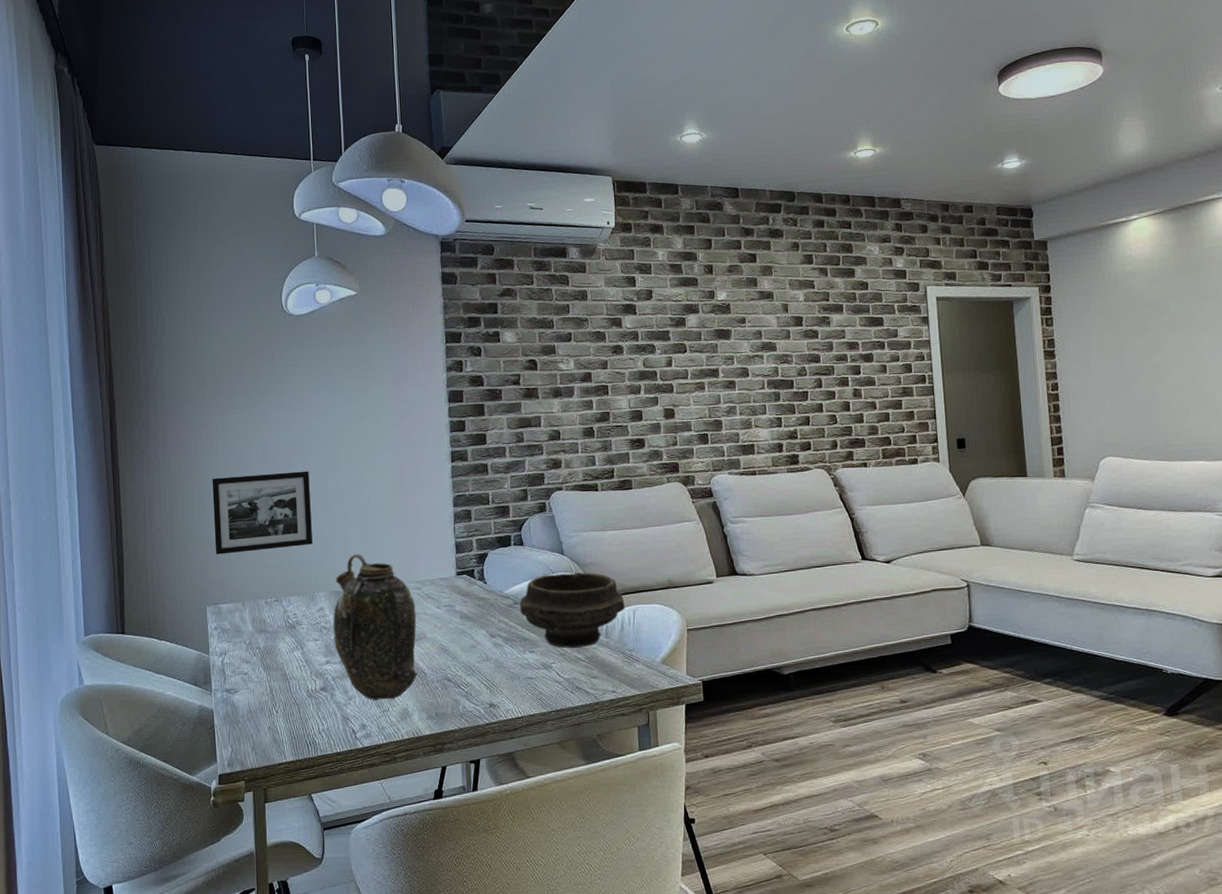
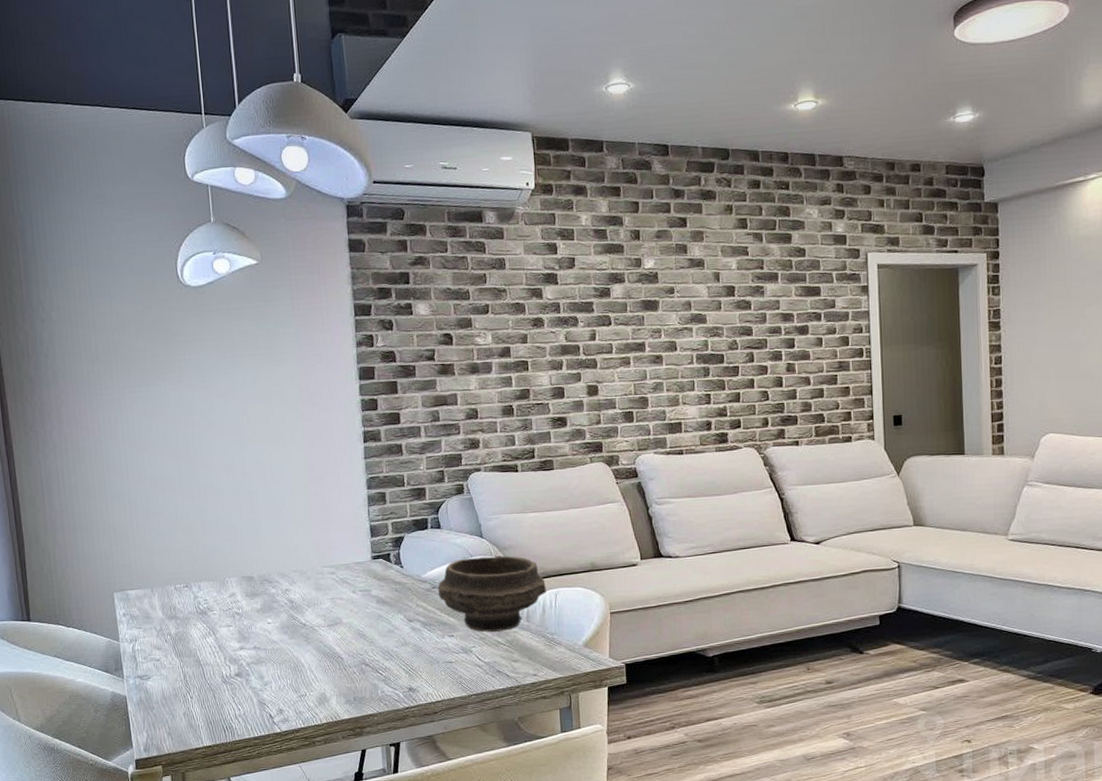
picture frame: present [212,471,313,555] -> none [112,452,221,540]
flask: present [333,554,417,700] -> none [245,538,334,685]

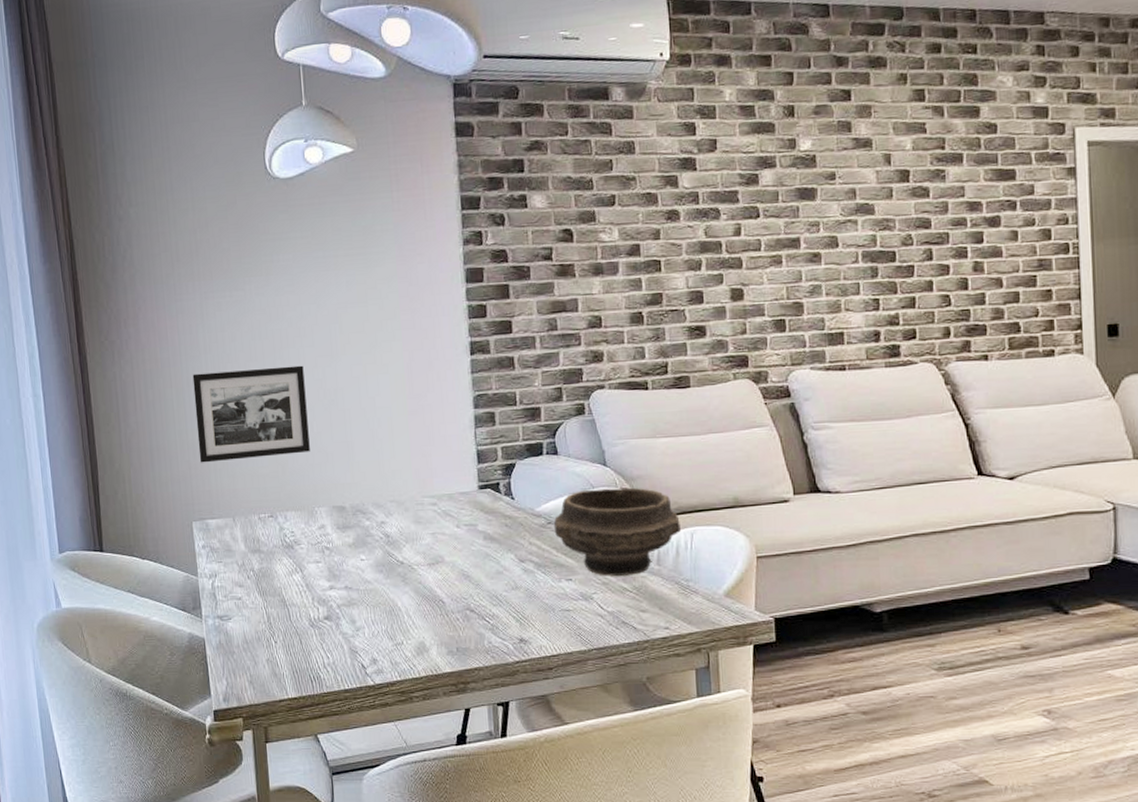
picture frame: none [112,452,221,540] -> present [192,365,310,463]

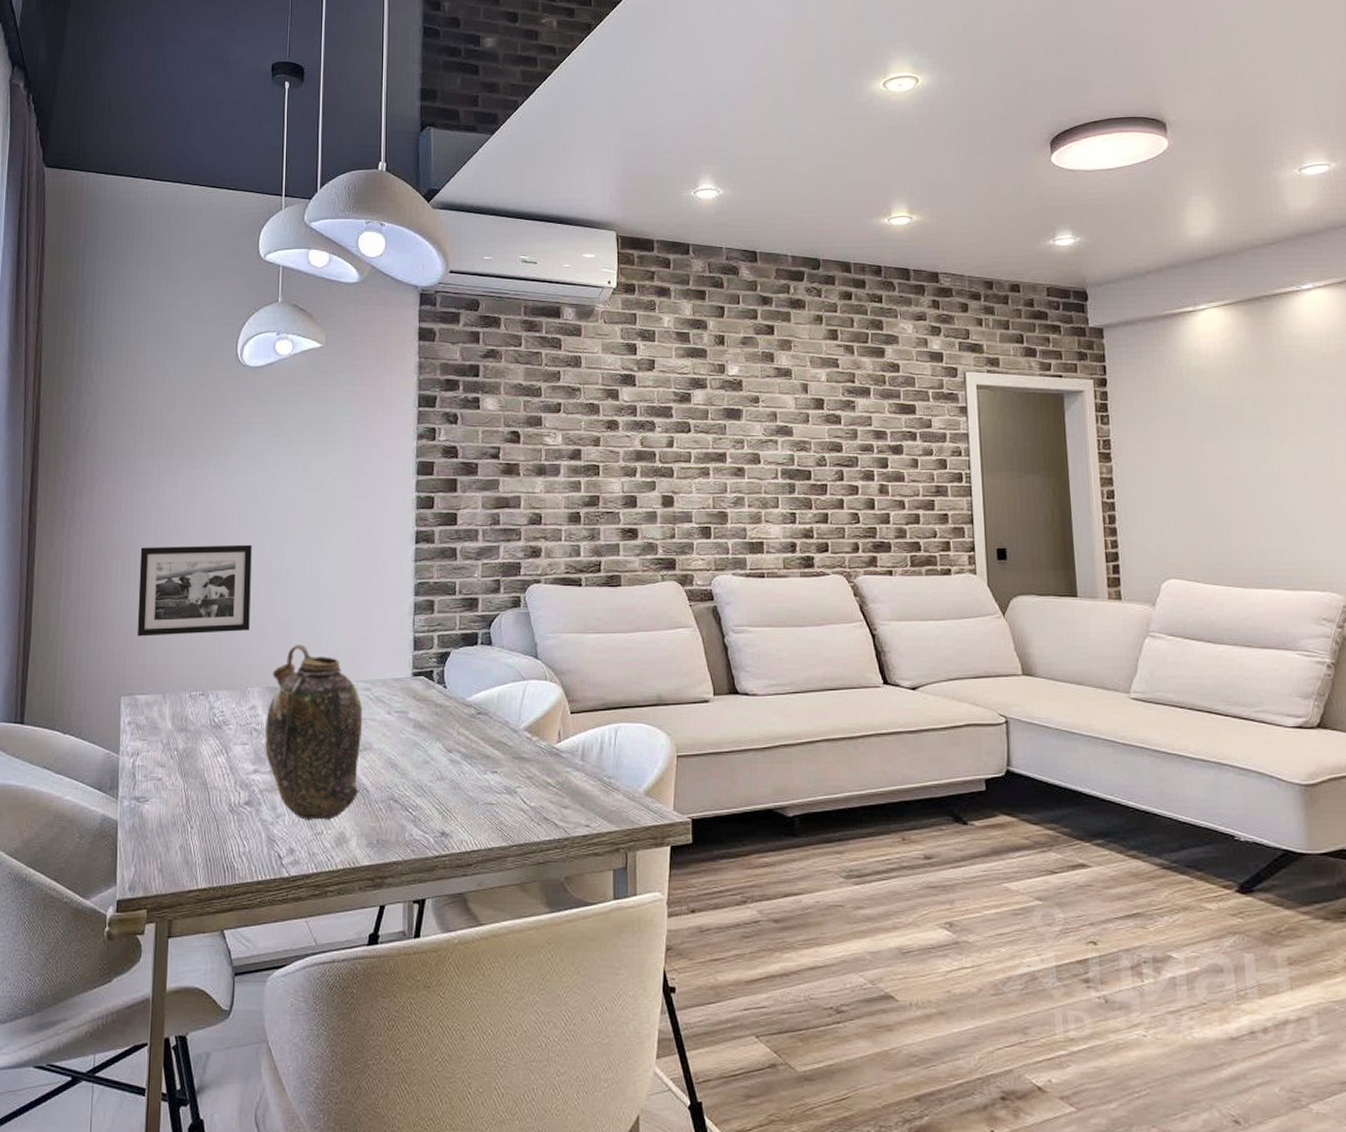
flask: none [336,463,435,632] -> present [265,645,363,820]
bowl: present [553,487,681,576] -> none [483,681,605,770]

